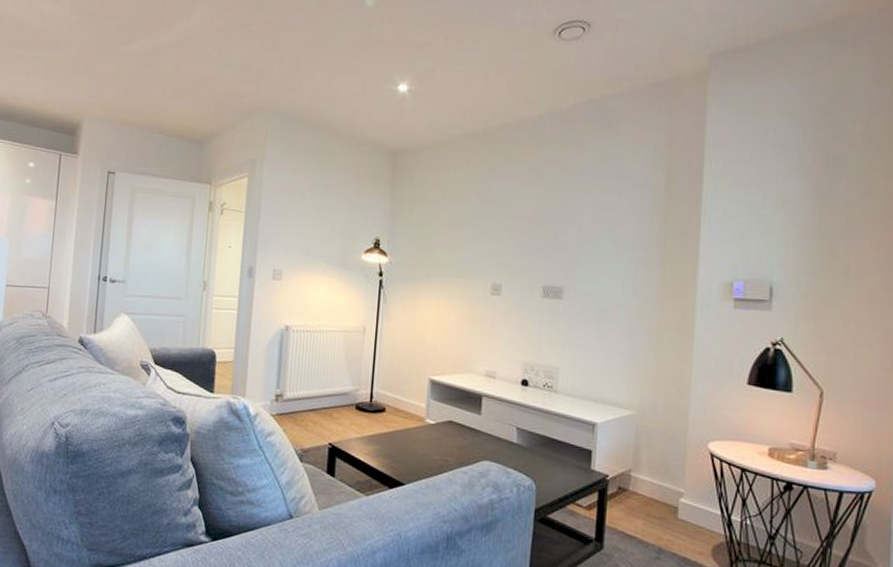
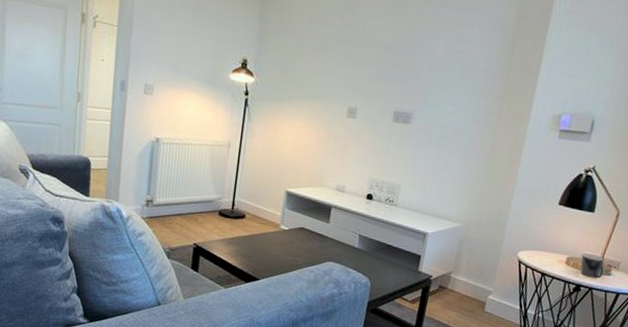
mug: none [786,443,818,475] -> present [580,253,605,280]

